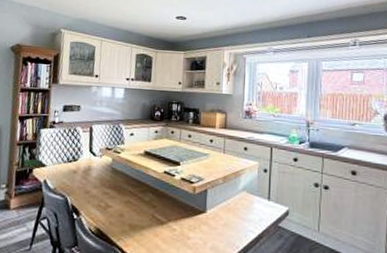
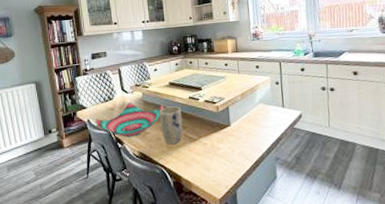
decorative bowl: none [52,167,134,209] -> present [95,102,164,138]
plant pot: none [126,179,153,225] -> present [159,106,183,145]

